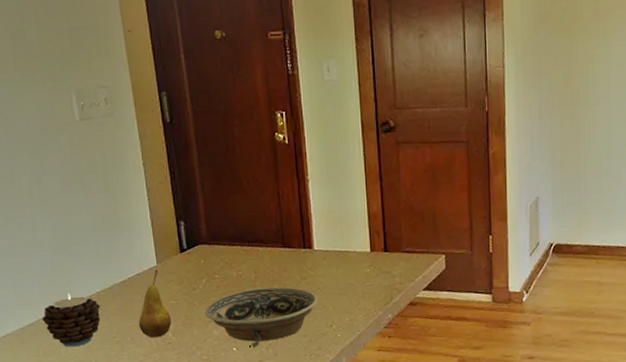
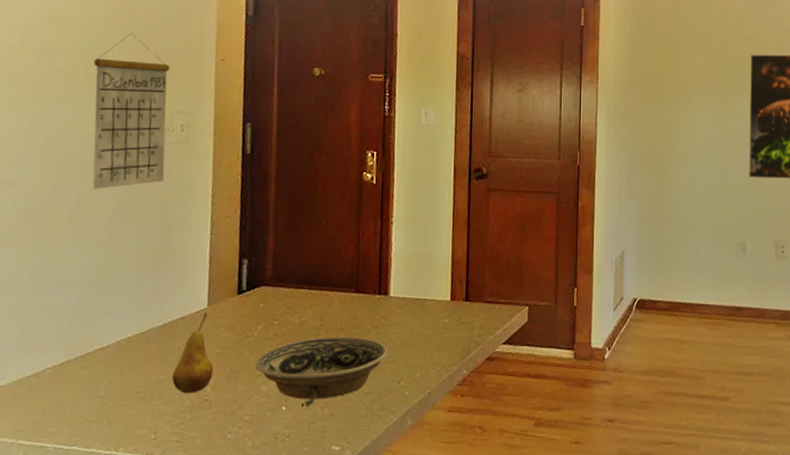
calendar: none [18,11,99,164] -> present [92,33,170,189]
candle: present [42,293,101,347] -> none [50,338,129,404]

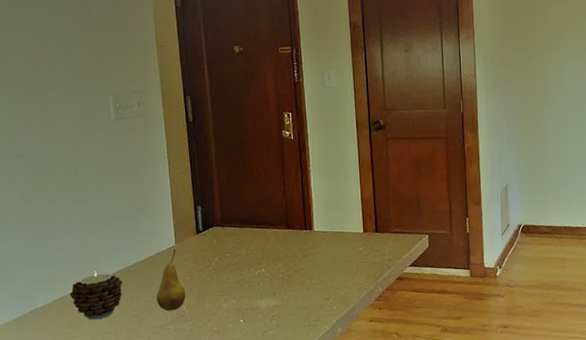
candle: none [50,338,129,404] -> present [69,271,123,320]
calendar: present [92,33,170,189] -> none [67,30,130,157]
bowl: present [254,337,388,407] -> none [216,264,317,319]

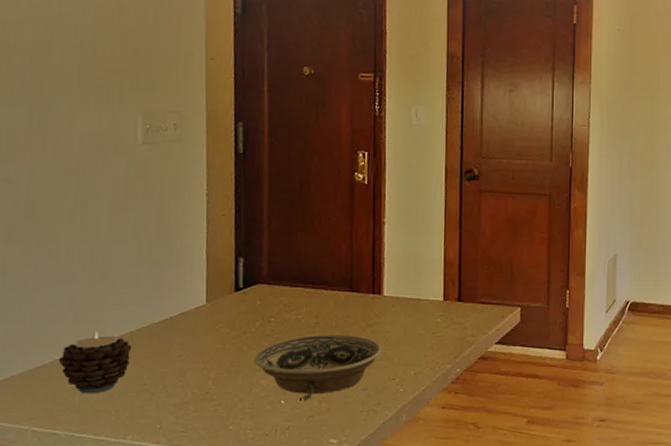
fruit: present [156,248,186,311] -> none [174,308,214,387]
bowl: none [216,264,317,319] -> present [253,335,383,401]

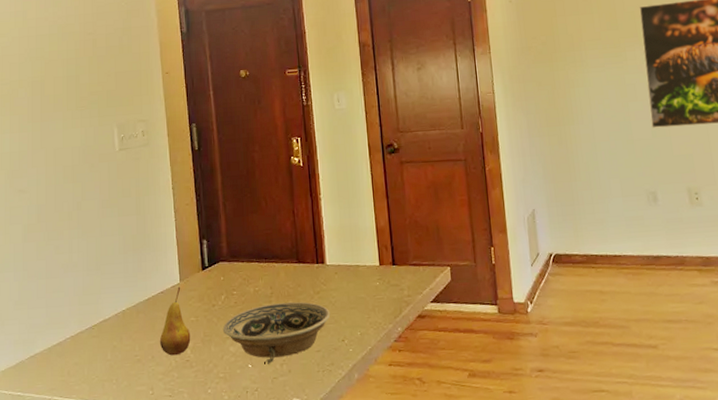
candle: present [58,331,132,394] -> none [69,312,125,367]
fruit: none [174,308,214,387] -> present [159,286,191,356]

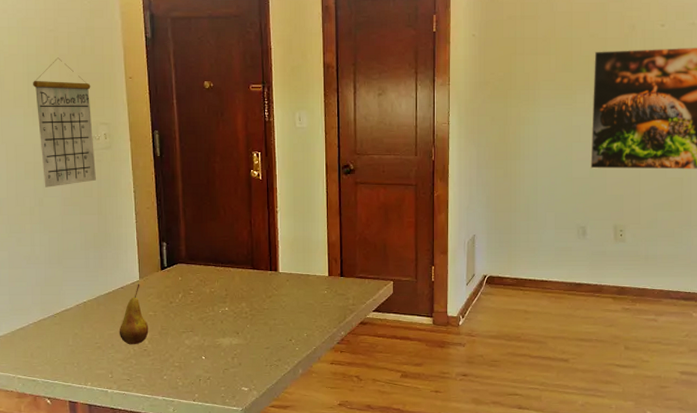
calendar: none [72,59,134,191] -> present [33,57,96,188]
bowl: present [222,302,331,364] -> none [179,304,280,357]

